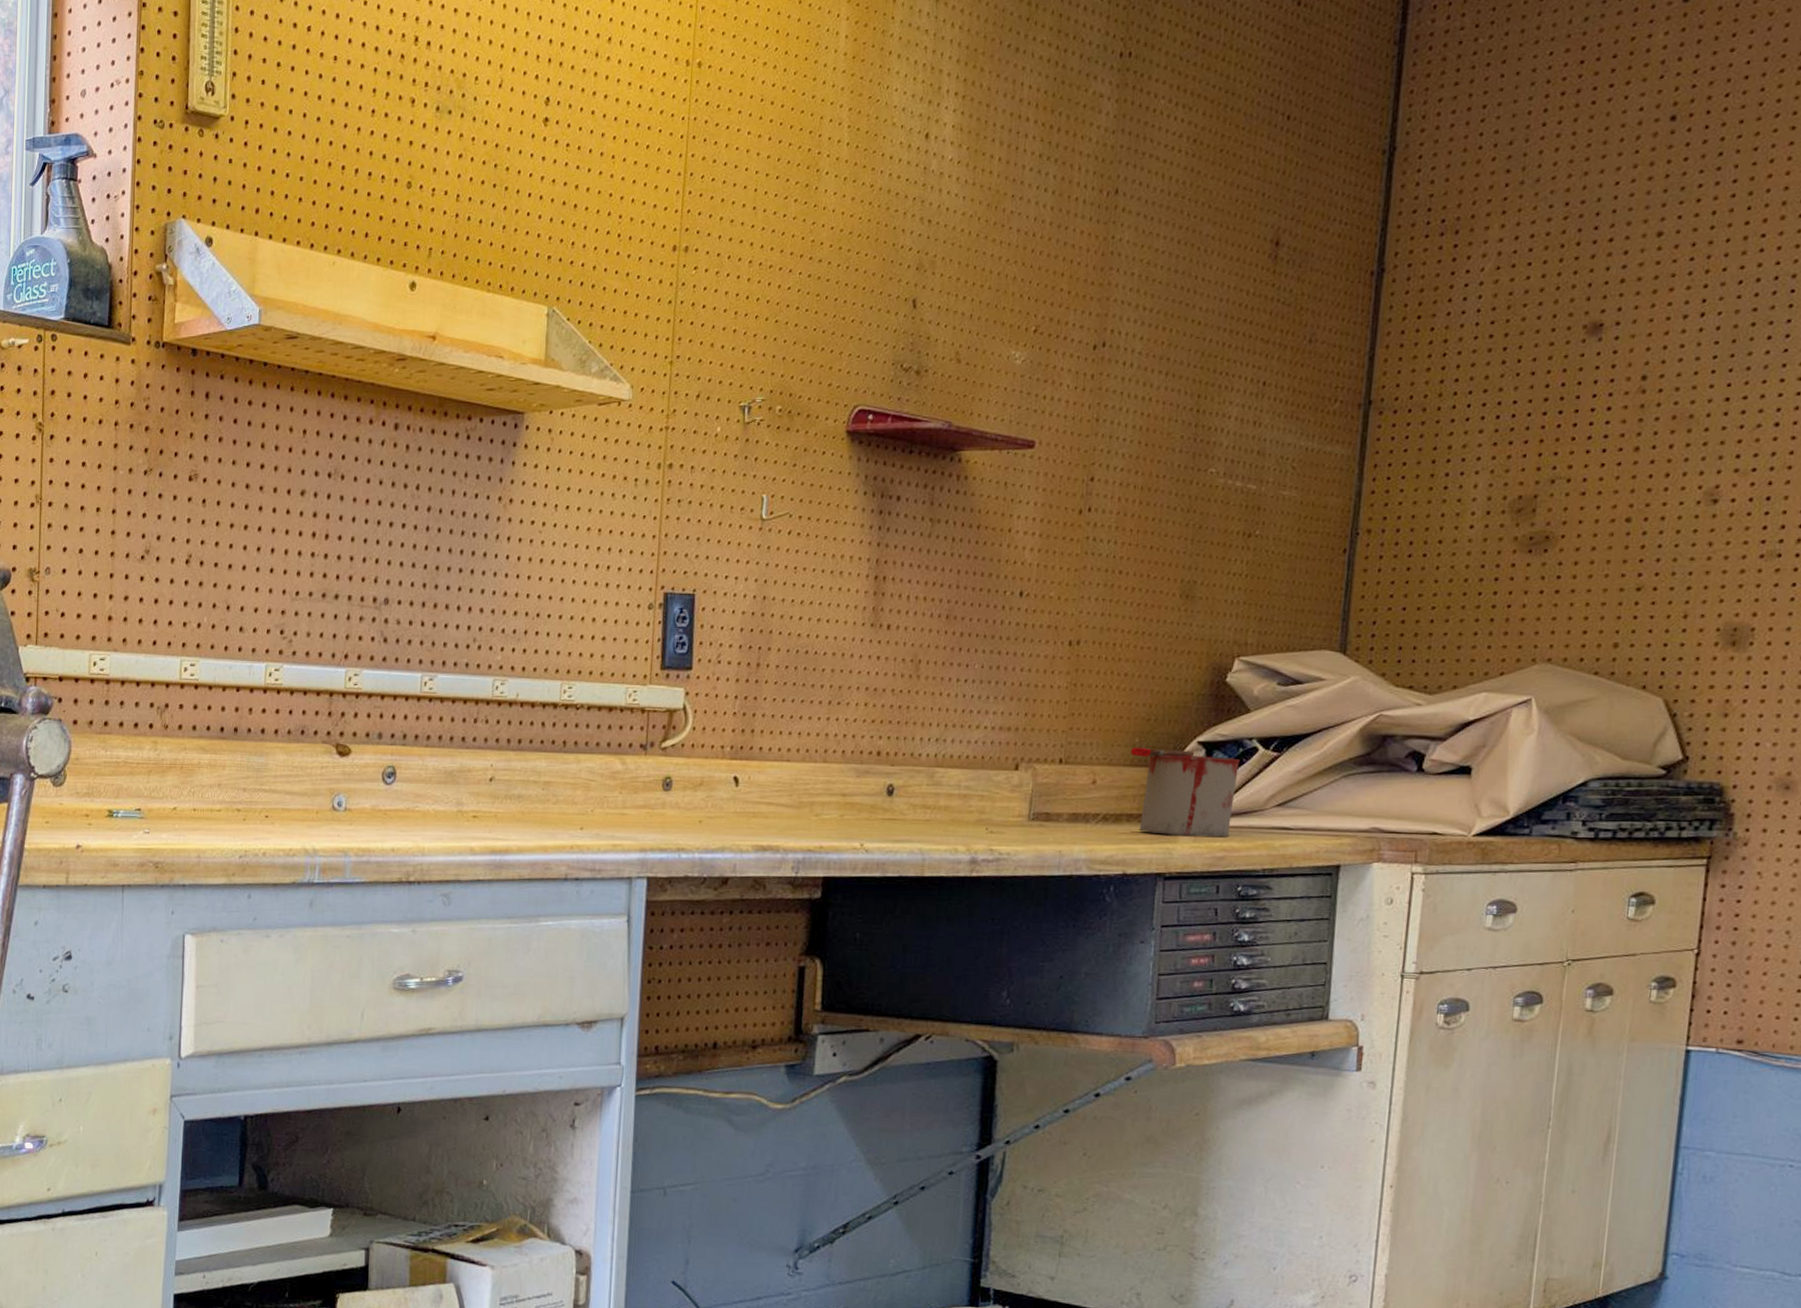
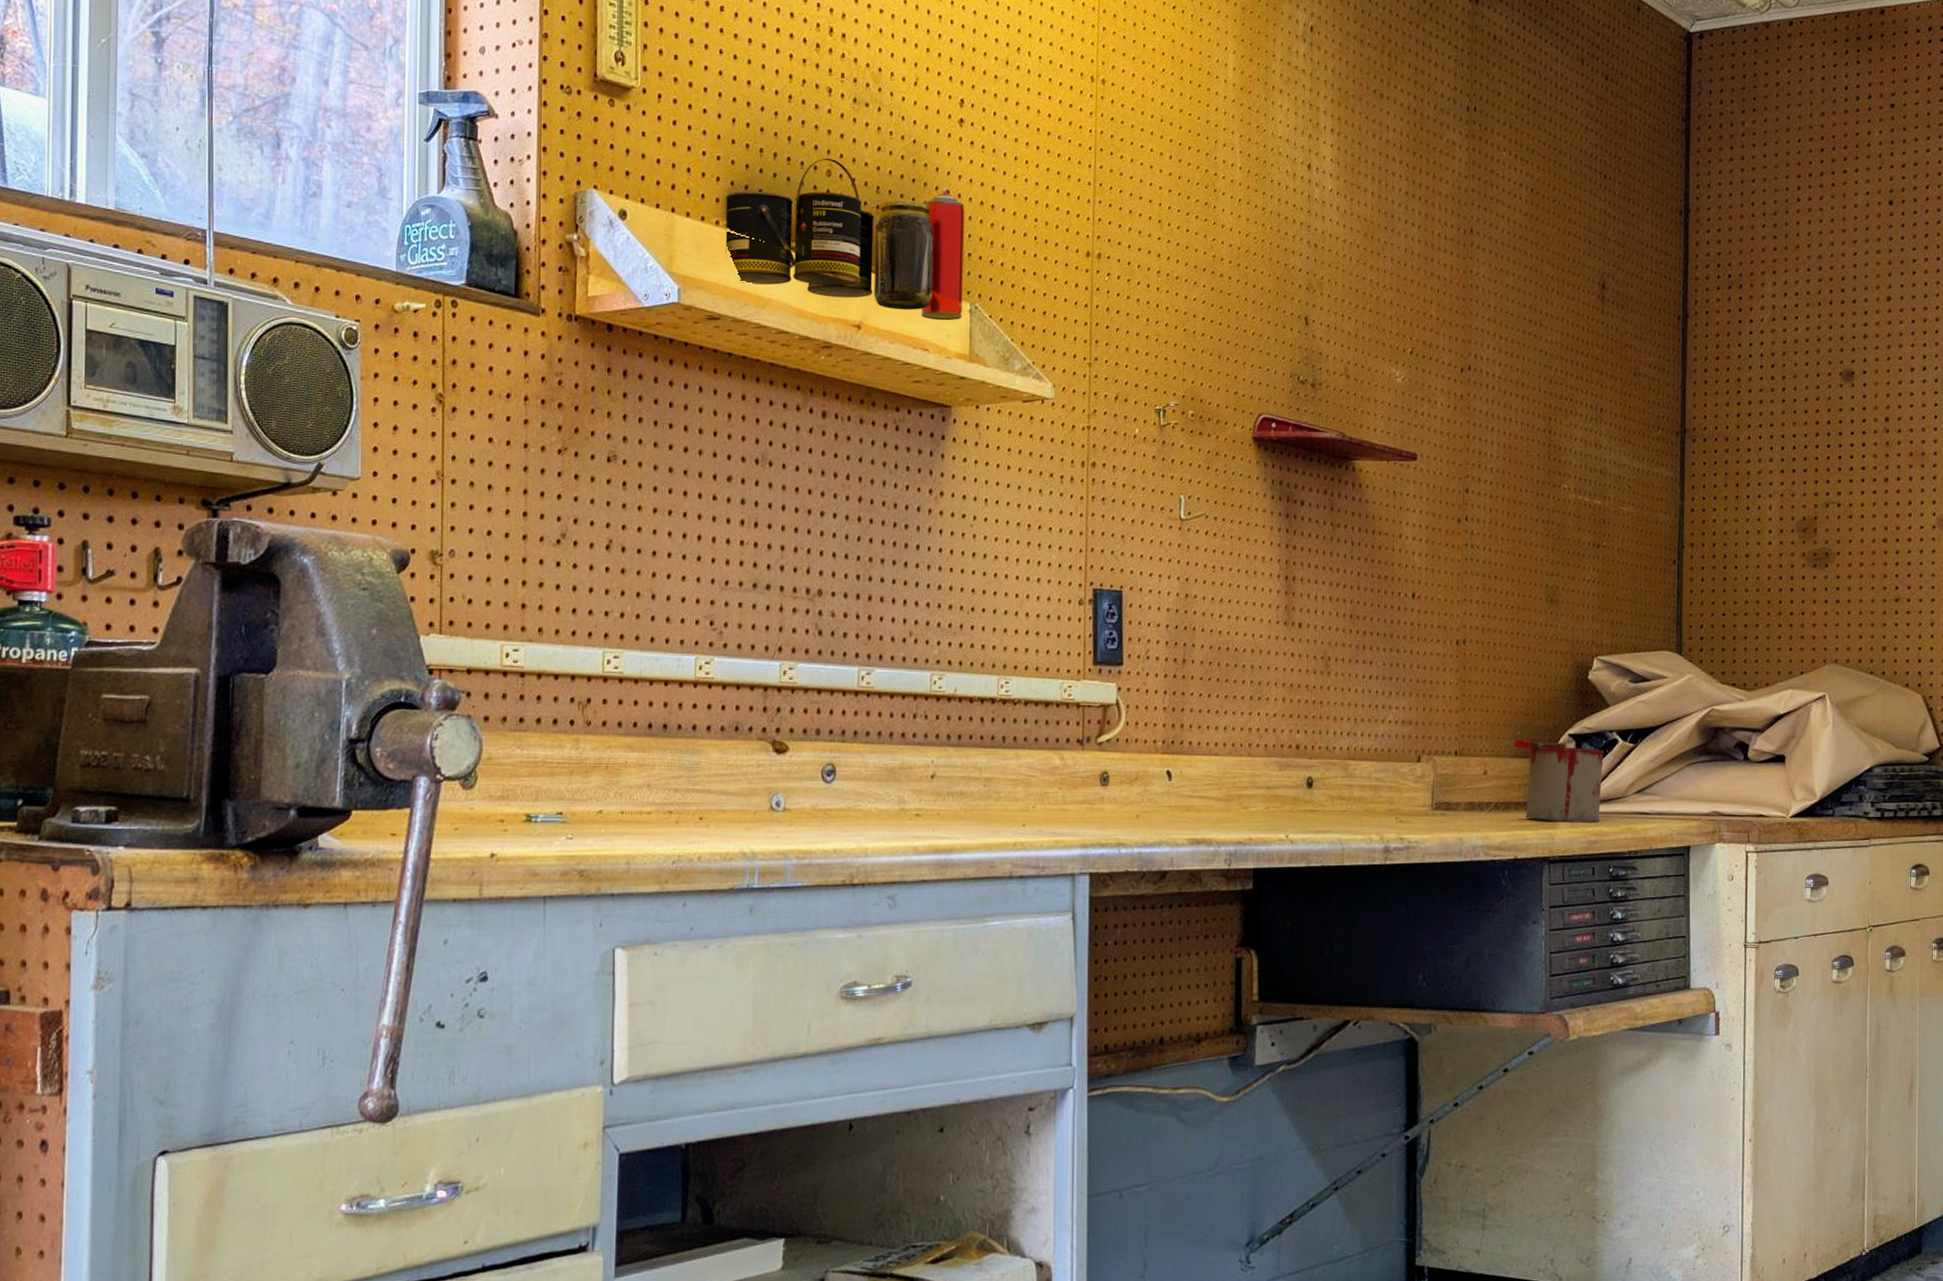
paint can: none [305,169,454,310] -> present [725,158,875,298]
jar: none [450,206,513,319] -> present [874,199,934,311]
aerosol can: none [496,190,547,327] -> present [920,187,965,321]

